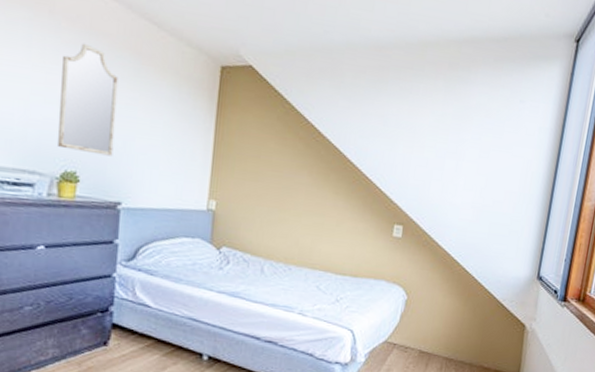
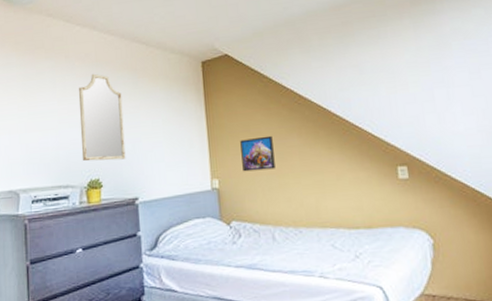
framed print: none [244,164,282,203] -> present [240,135,275,172]

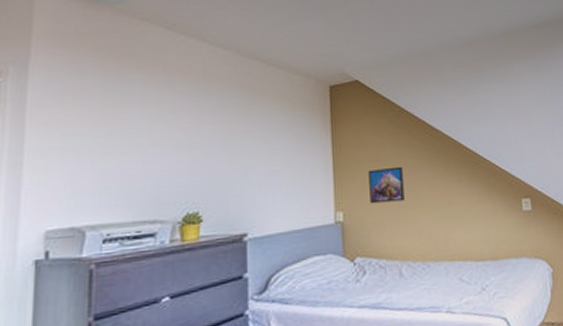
home mirror: present [78,73,126,162] -> none [177,90,235,192]

